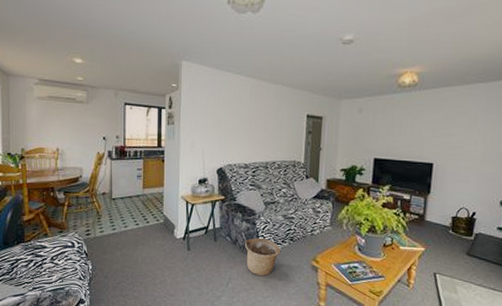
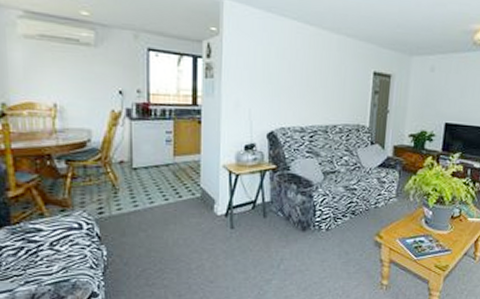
basket: present [244,237,281,277] -> none [299,212,341,256]

